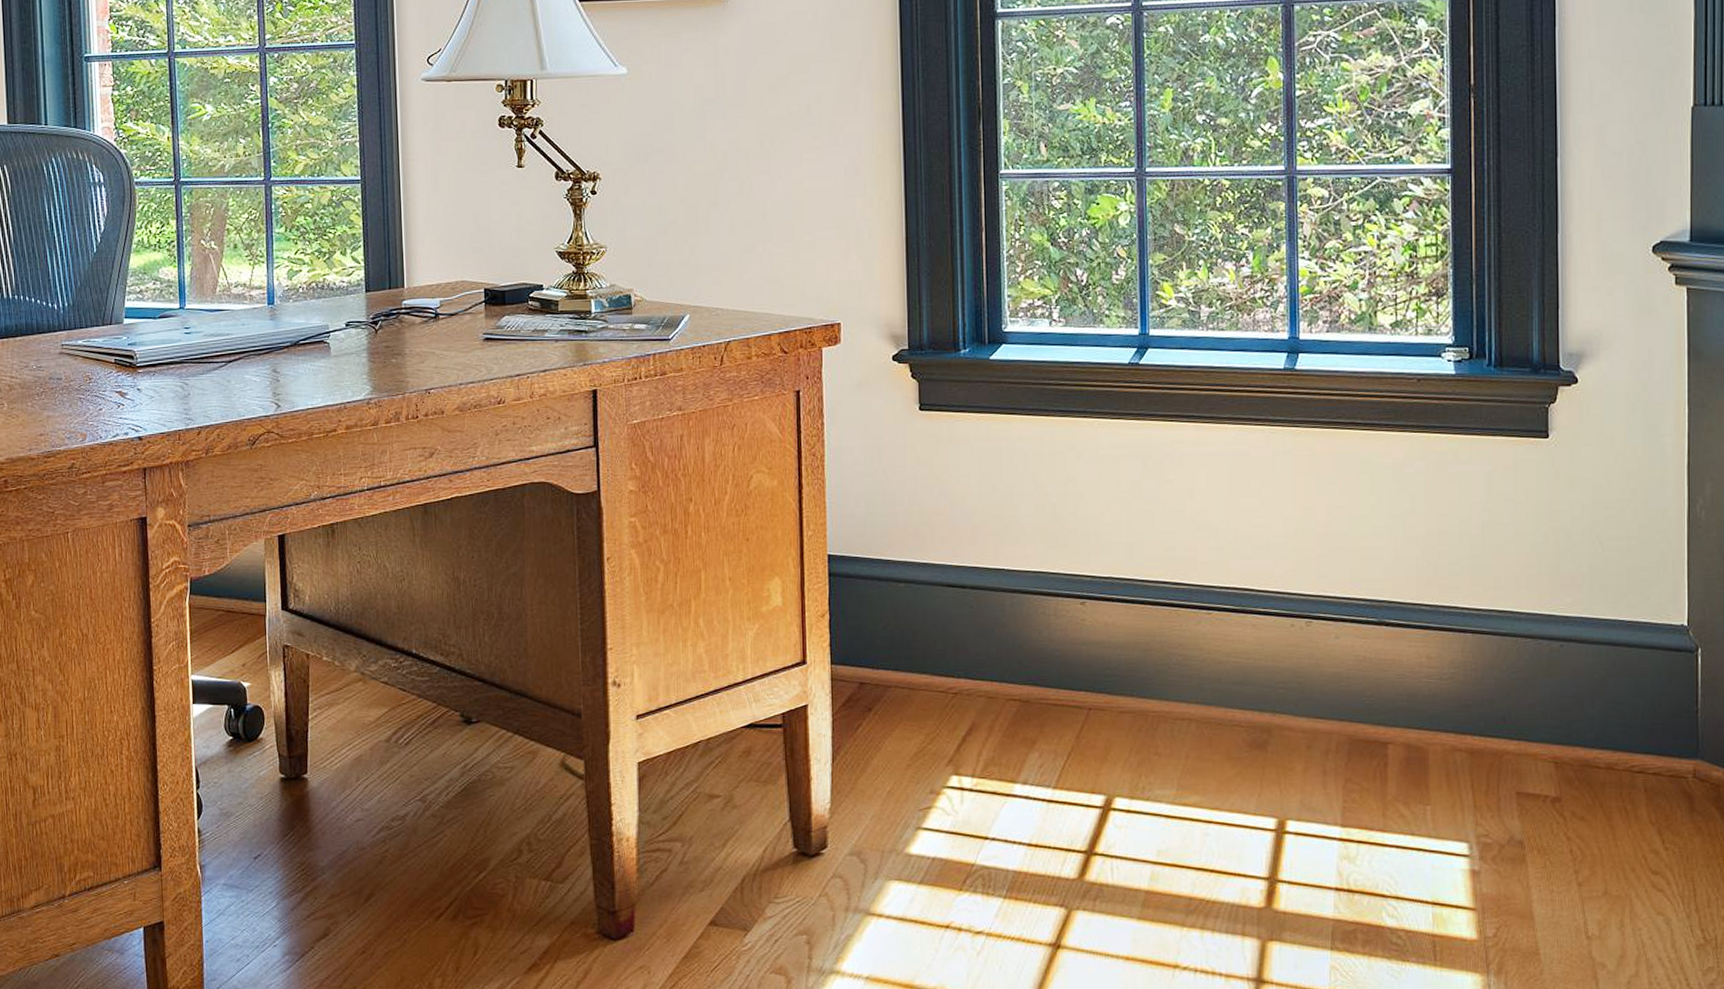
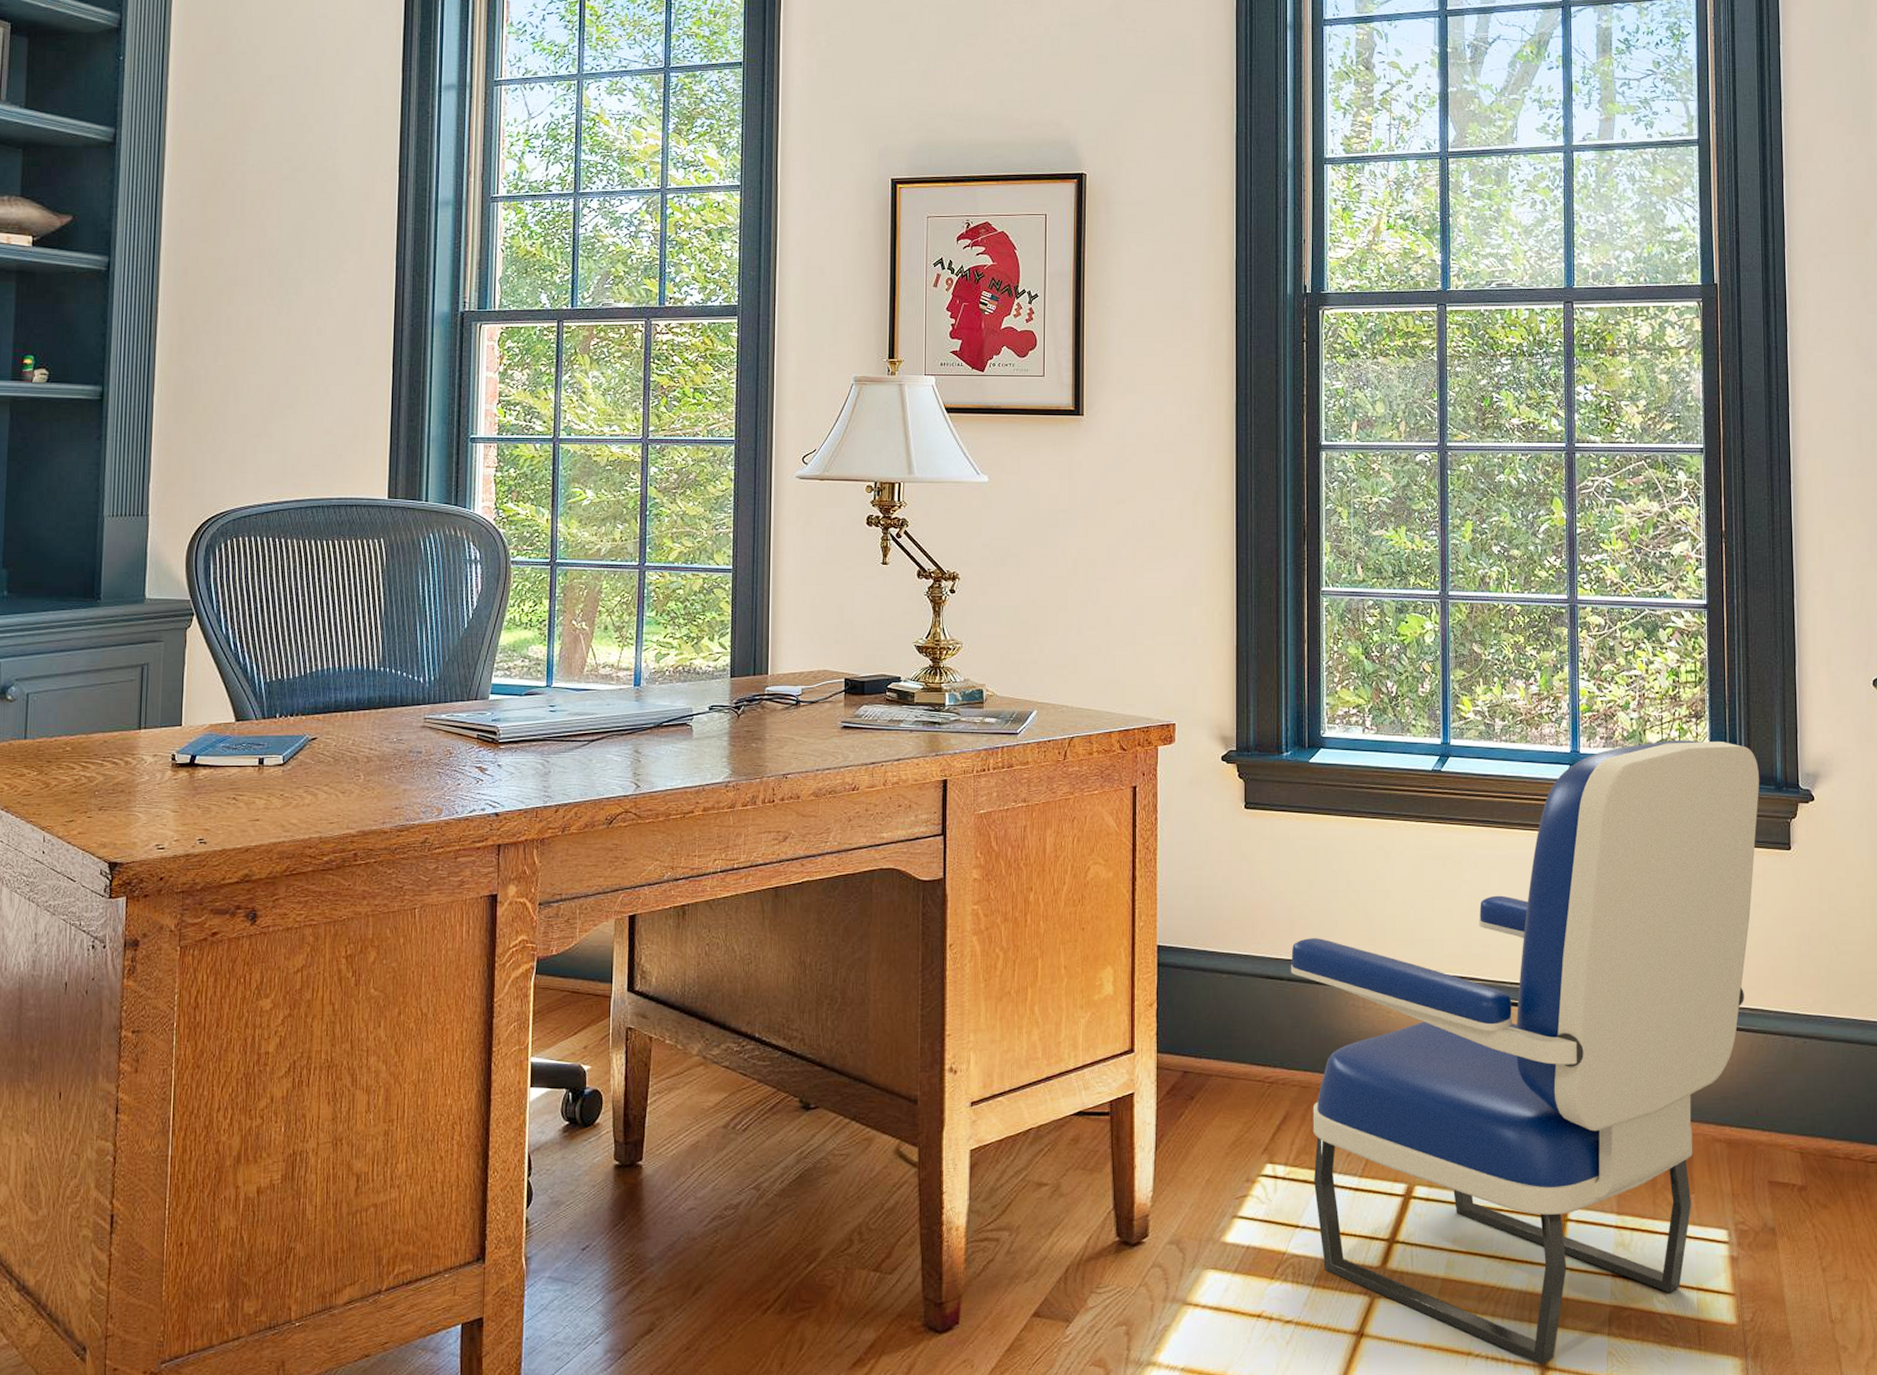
armchair: none [973,321,1513,979] -> present [1290,740,1760,1365]

